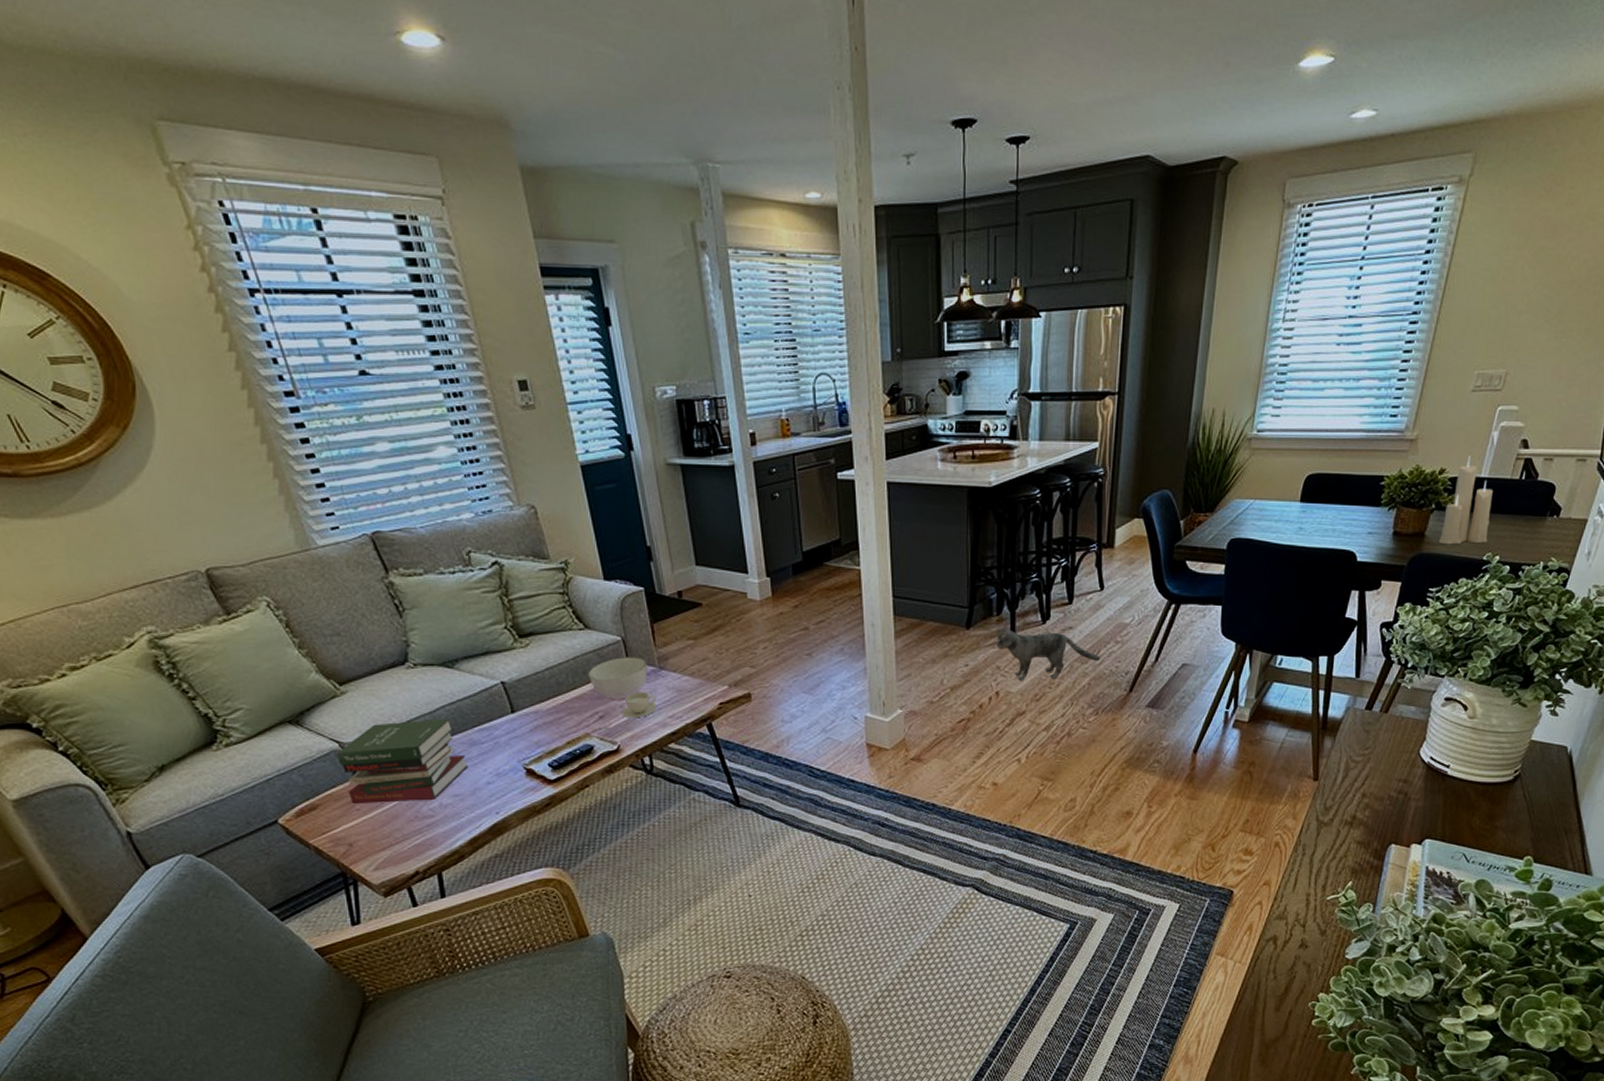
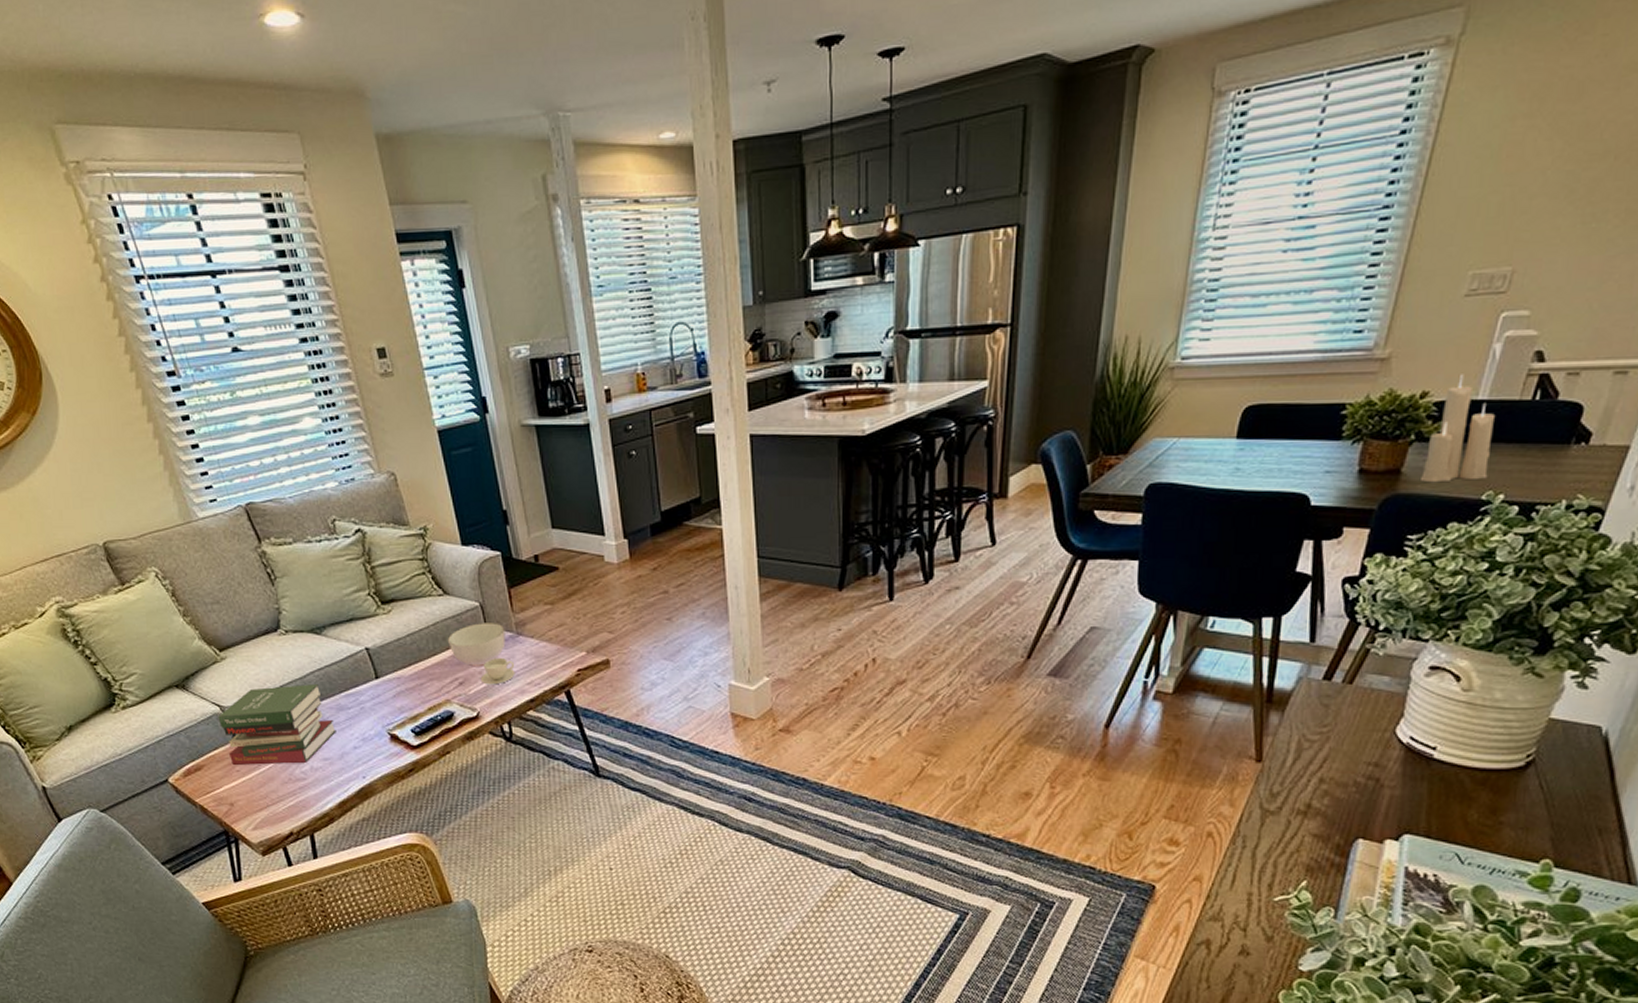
cat: present [996,626,1101,682] -> none [872,587,994,647]

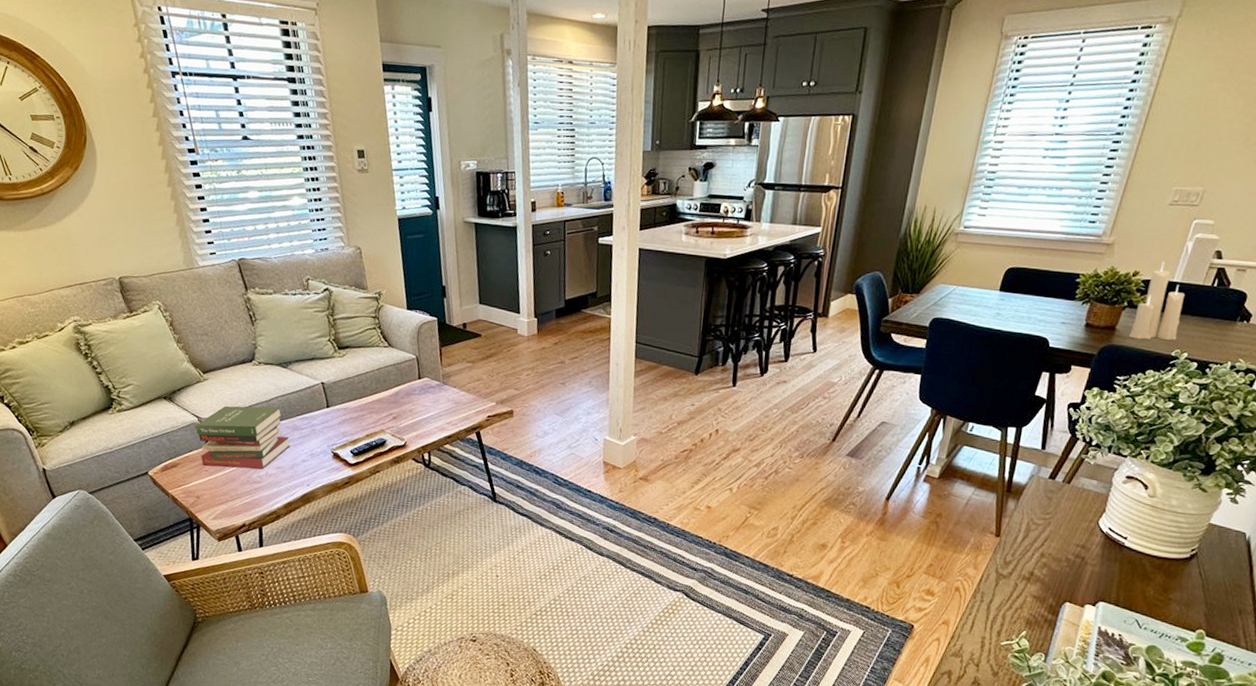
bowl: present [447,623,506,667] -> none [387,371,434,407]
teacup: present [480,658,515,685] -> none [410,400,439,422]

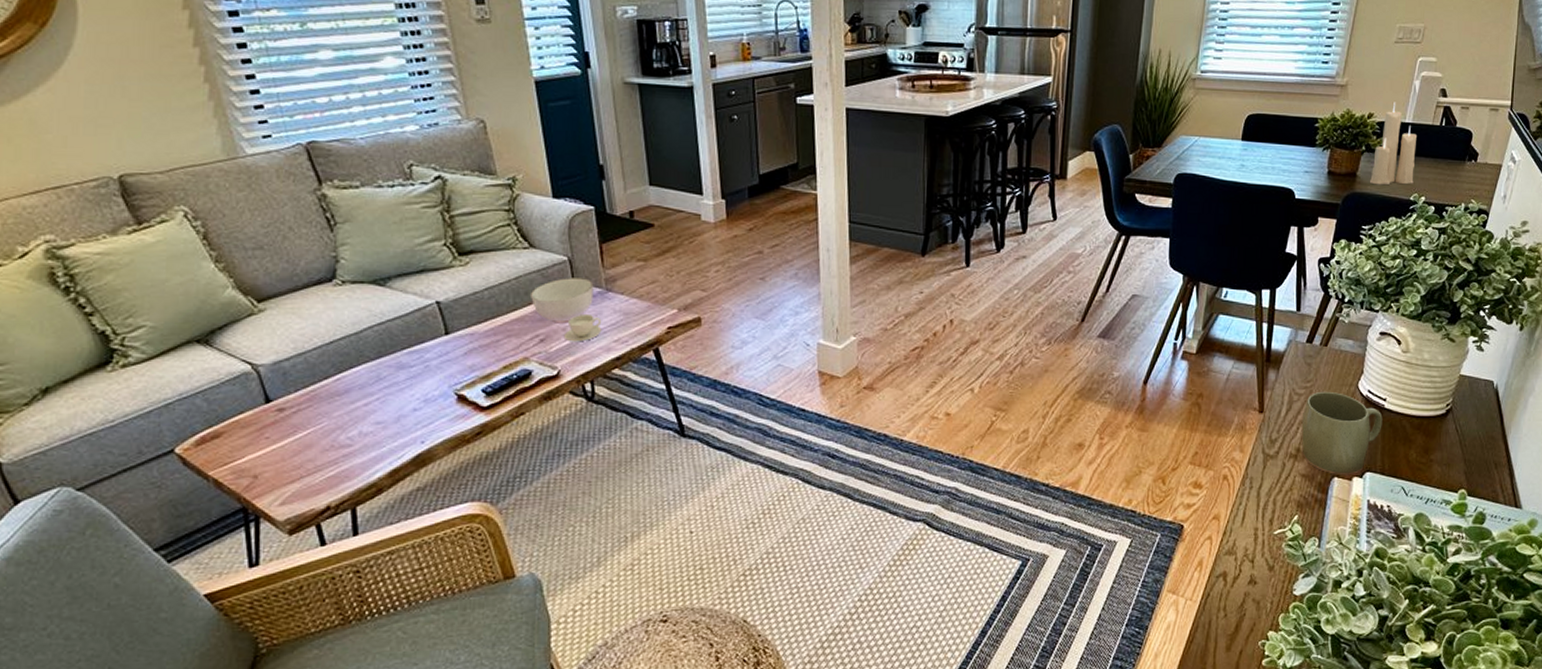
books: present [195,405,290,469] -> none [247,340,394,432]
bowl: none [387,371,434,407] -> present [529,278,594,324]
teacup: none [410,400,439,422] -> present [563,315,602,342]
mug: none [1035,523,1122,602] -> present [1301,391,1383,476]

